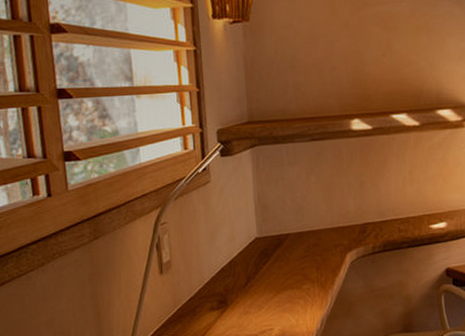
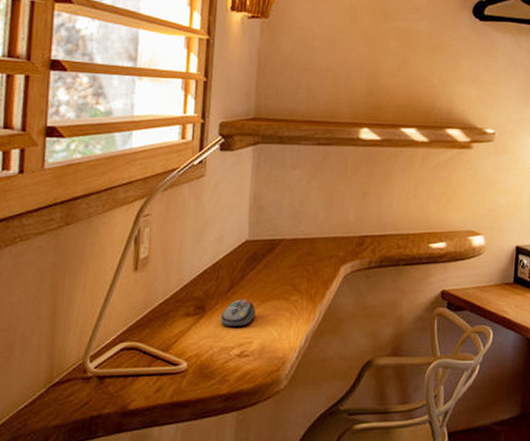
computer mouse: none [242,291,274,317] -> present [221,300,256,328]

